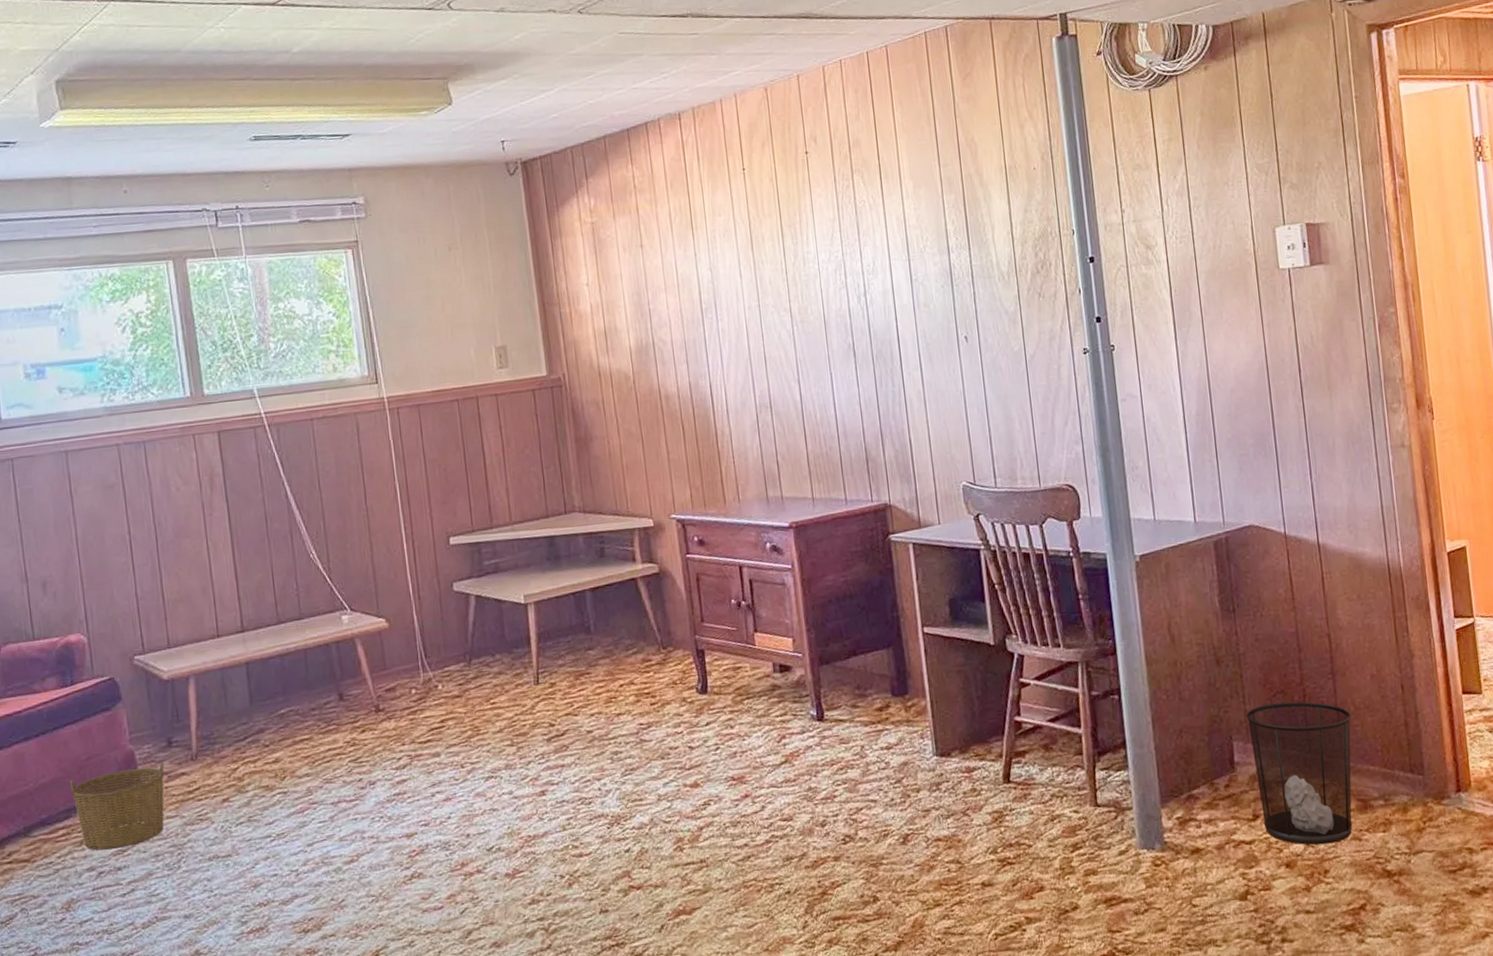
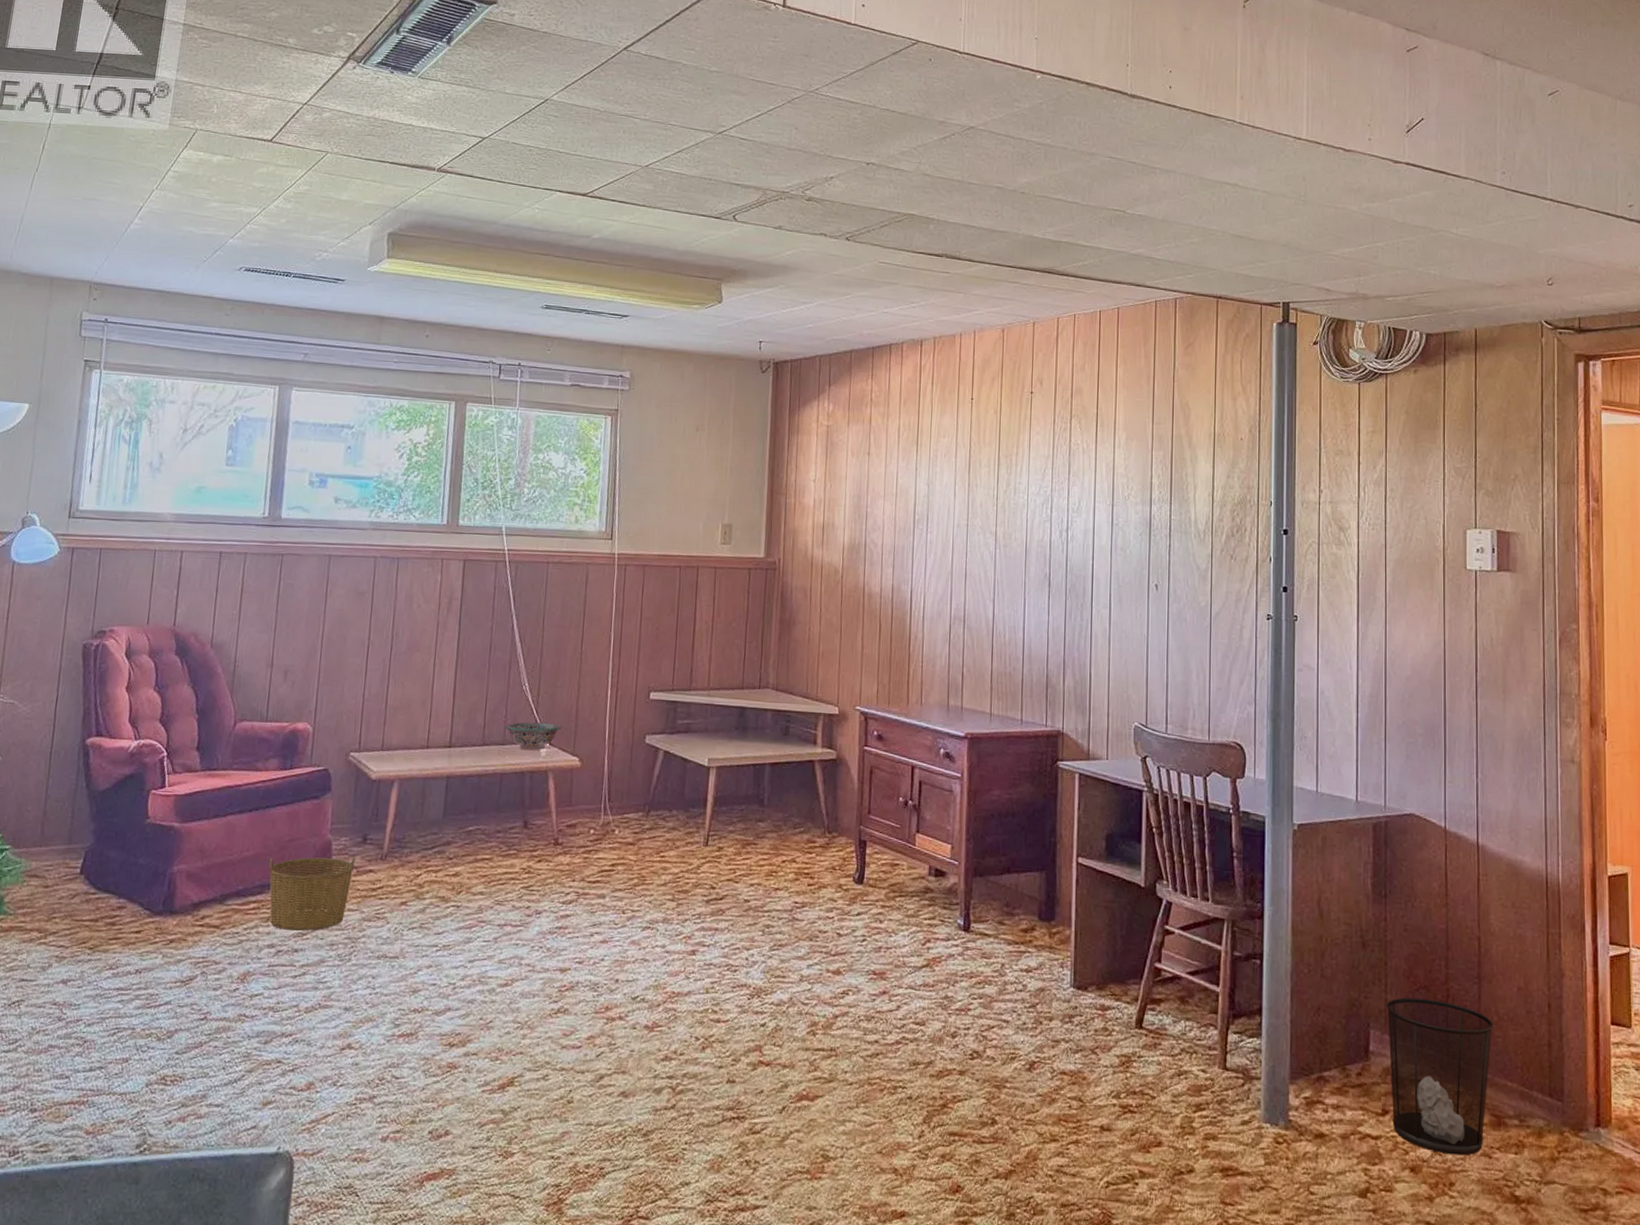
decorative bowl: none [297,587,361,621] -> present [504,722,562,751]

